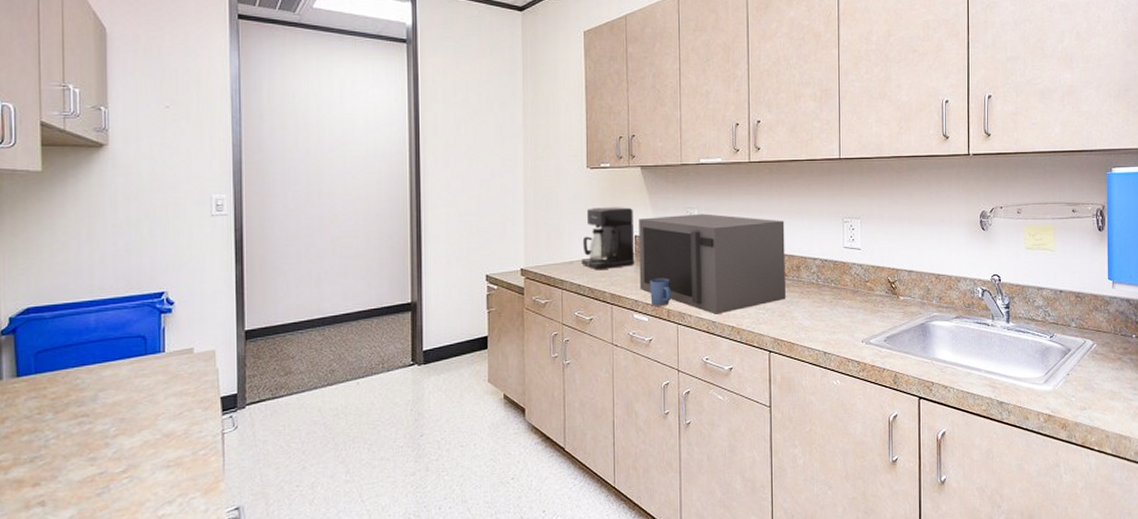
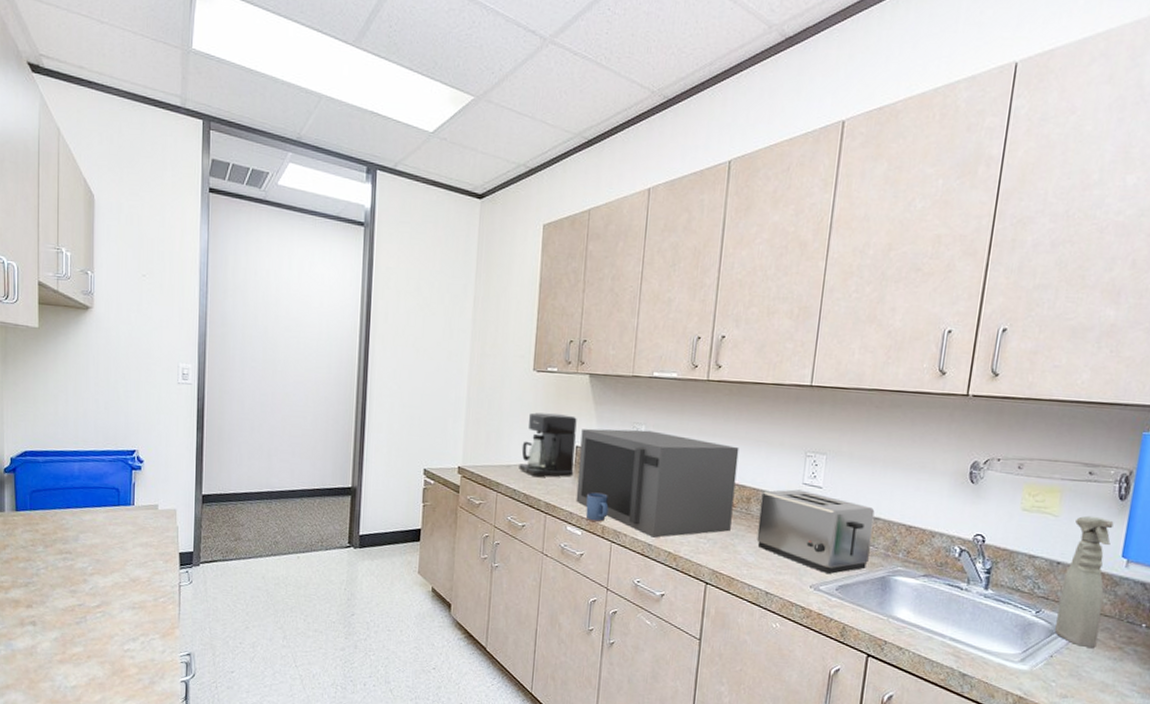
toaster: none [809,253,908,327] -> present [757,489,875,574]
spray bottle: none [1067,247,1101,362] -> present [1055,515,1114,648]

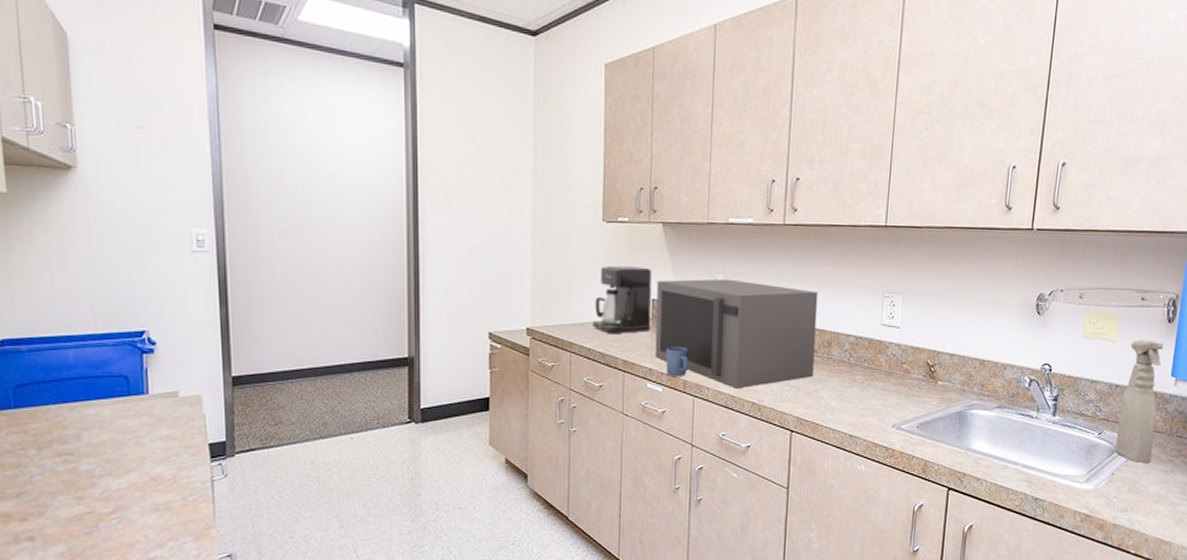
toaster: present [757,489,875,574] -> none [839,331,950,412]

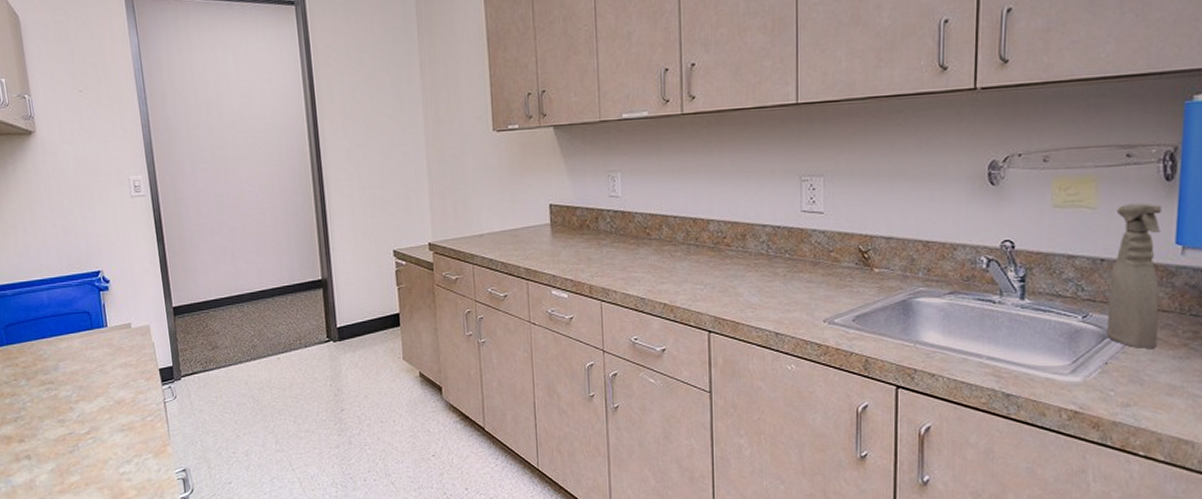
coffee maker: present [592,265,652,335] -> none [492,172,551,243]
microwave: present [655,278,818,389] -> none [553,177,728,290]
mug: present [666,346,689,378] -> none [568,250,593,283]

